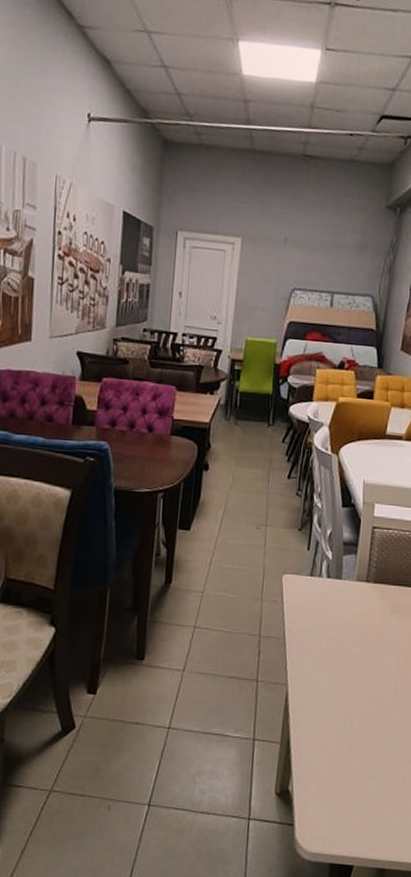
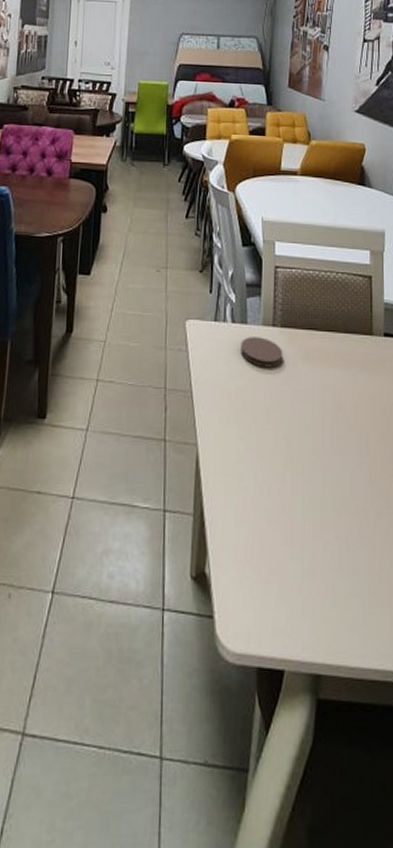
coaster: none [333,591,374,619] -> present [240,337,283,367]

